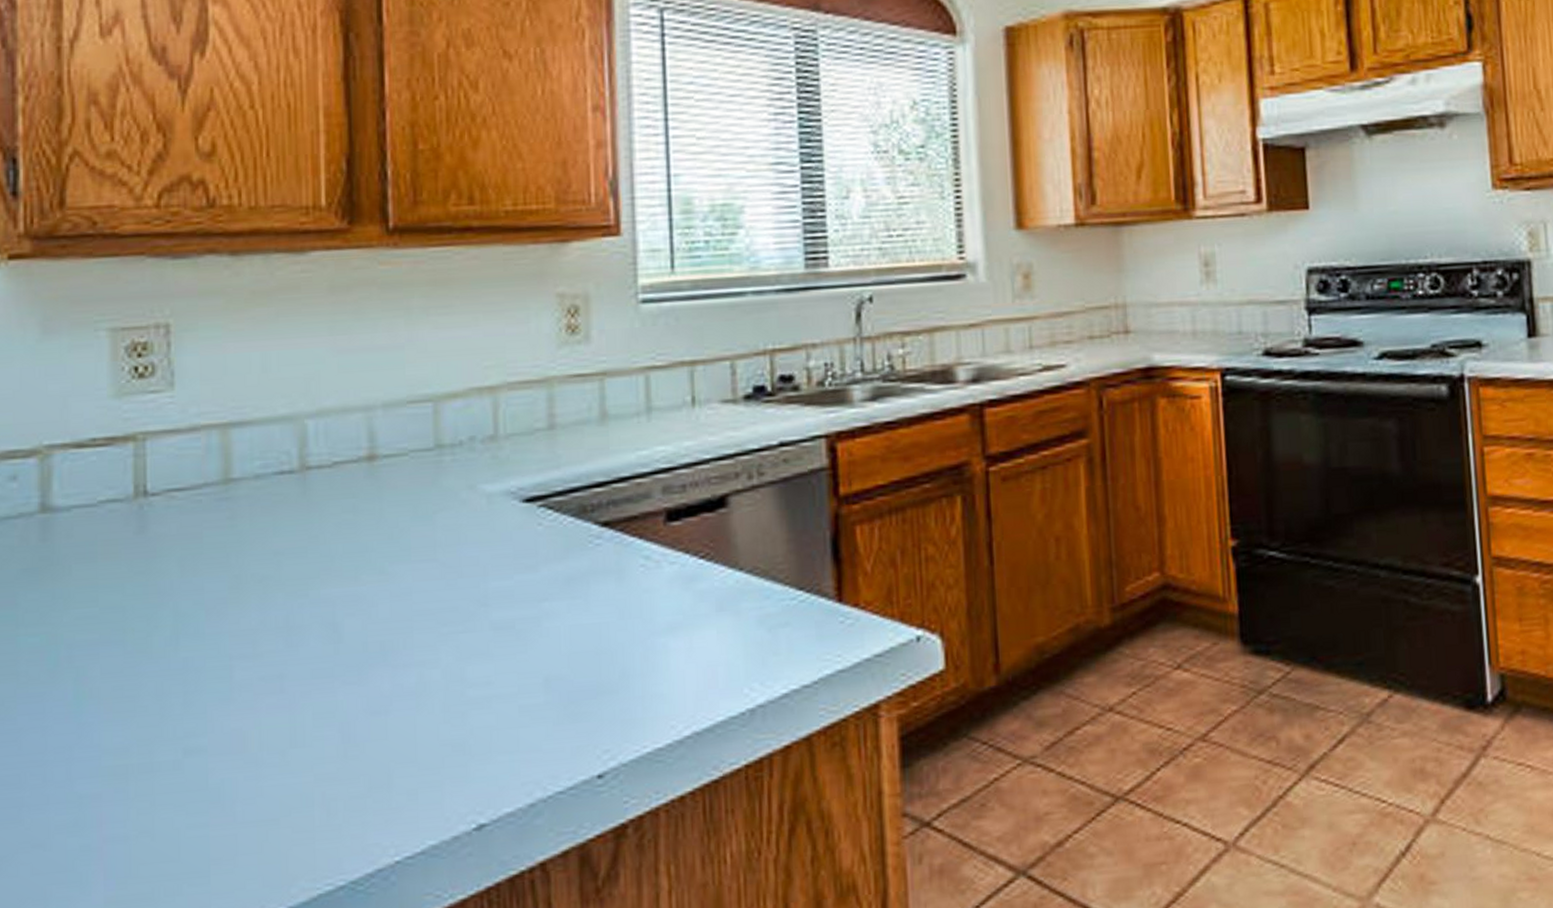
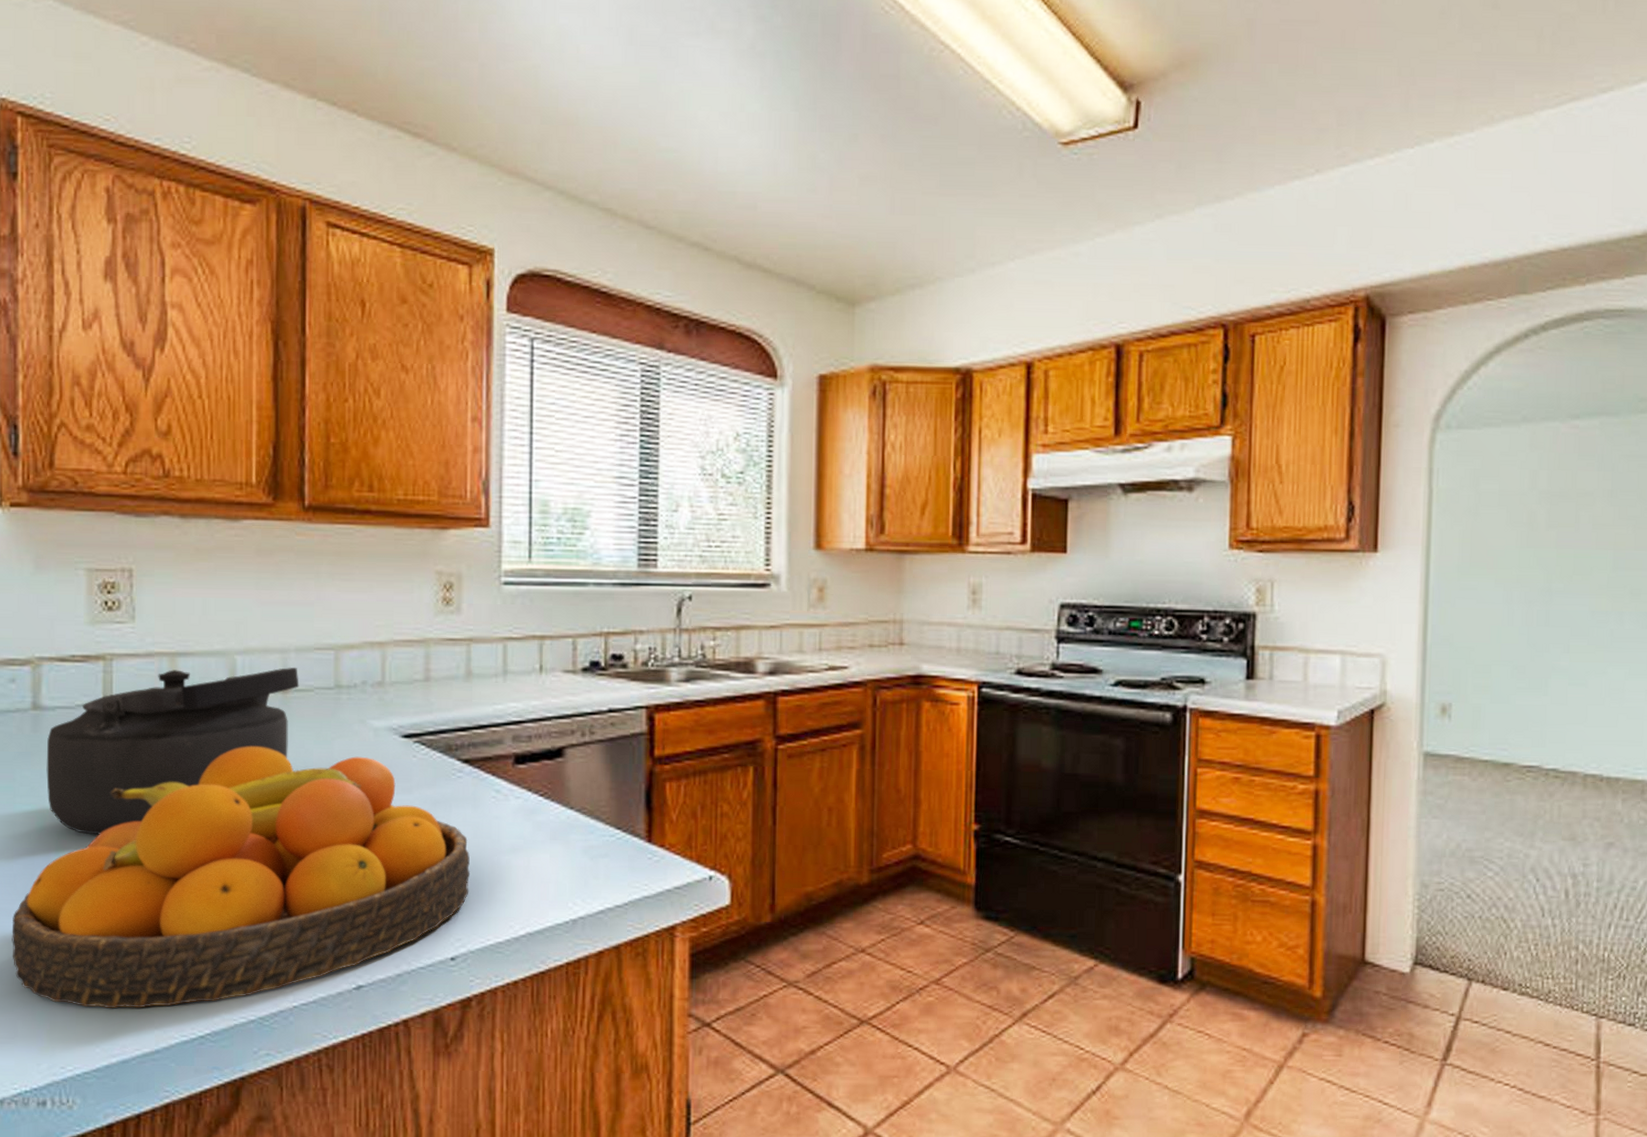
fruit bowl: none [15,530,618,895] -> present [12,746,471,1009]
kettle: none [59,427,389,667] -> present [46,667,299,835]

